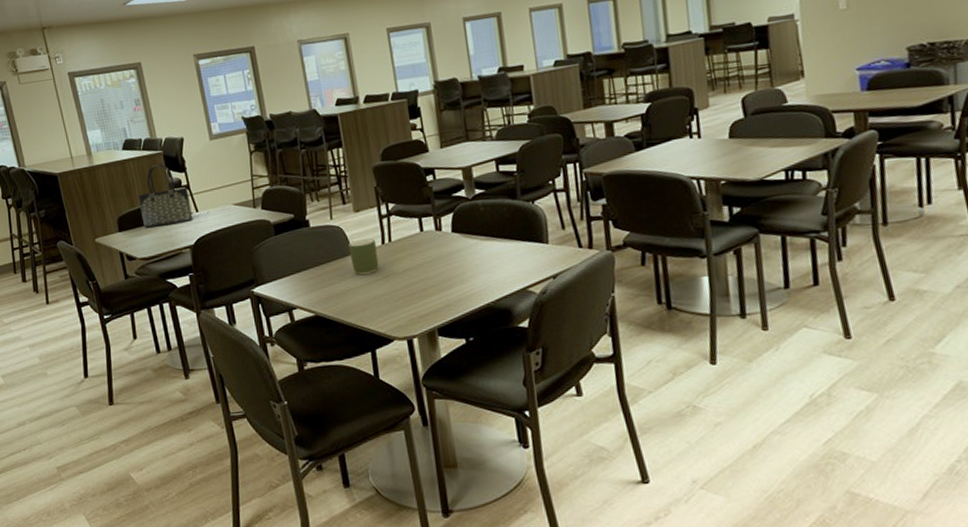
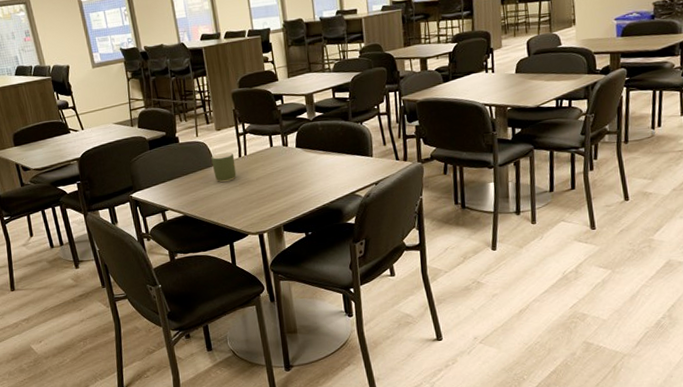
tote bag: present [138,163,193,229] -> none [30,88,79,144]

